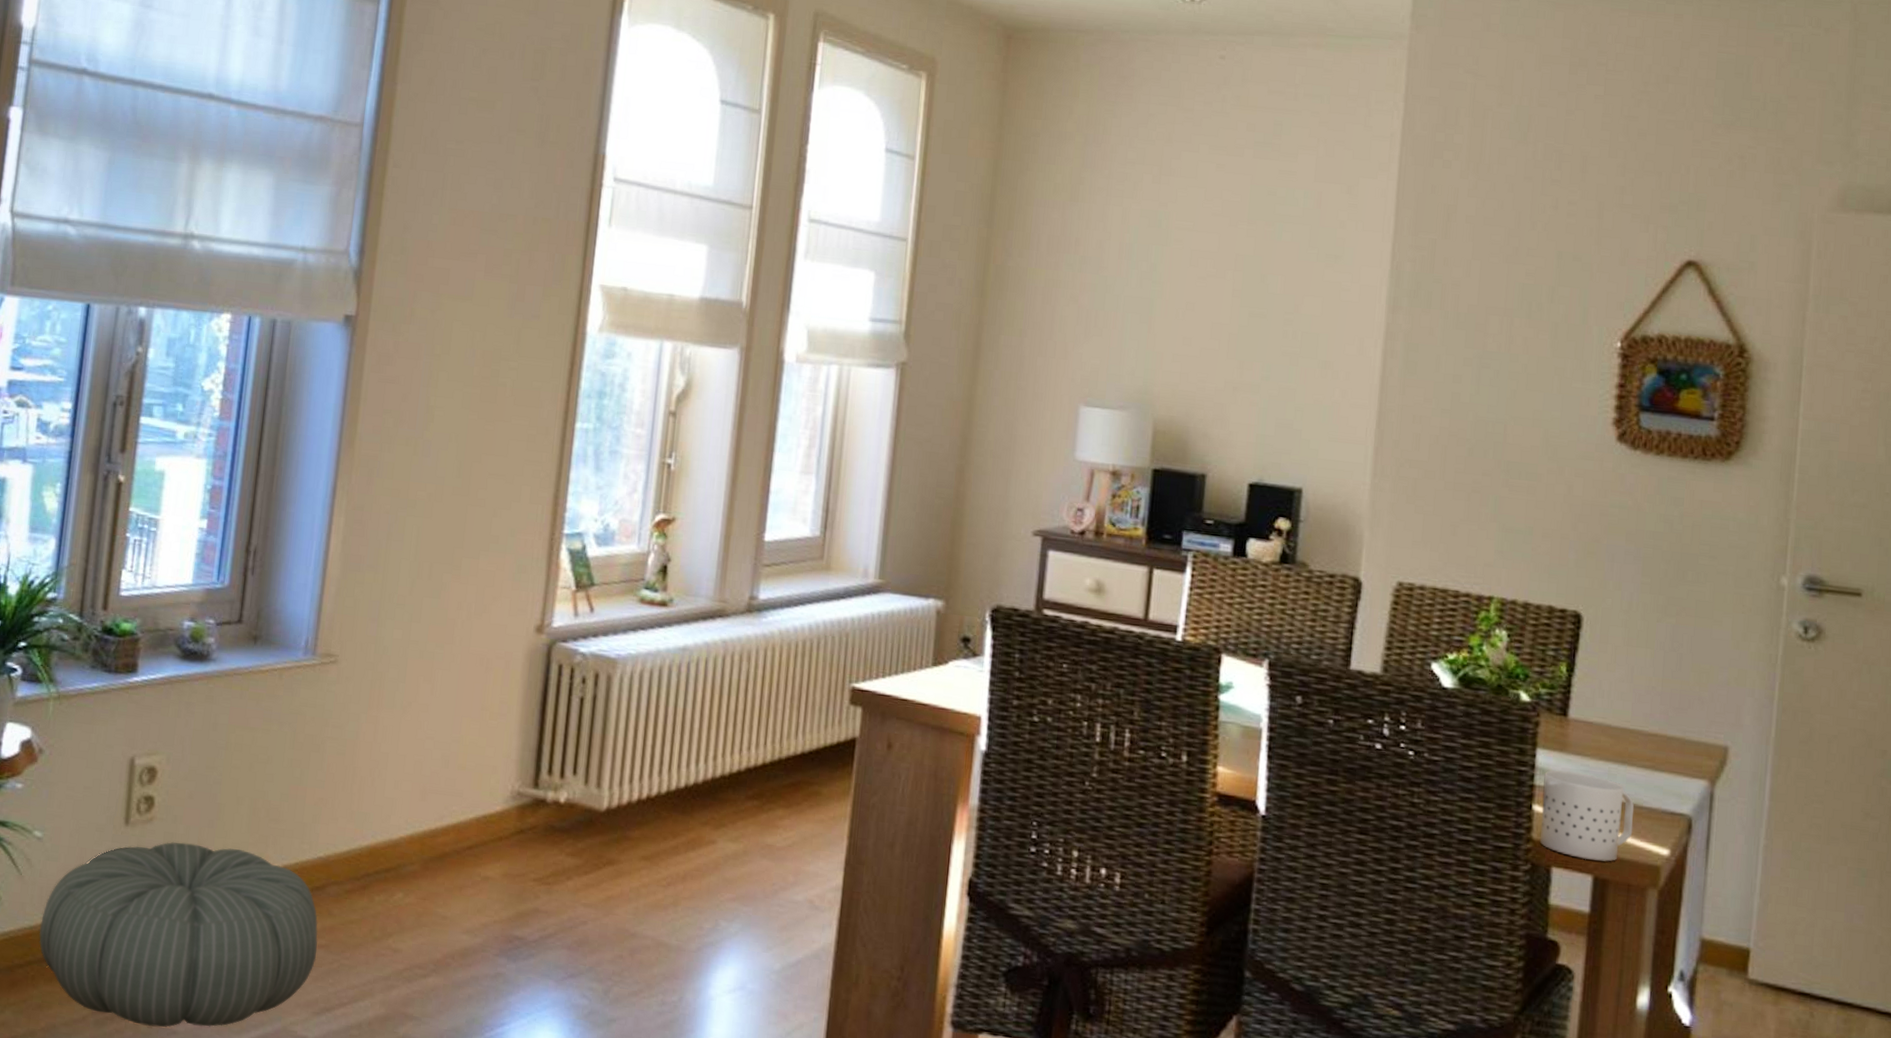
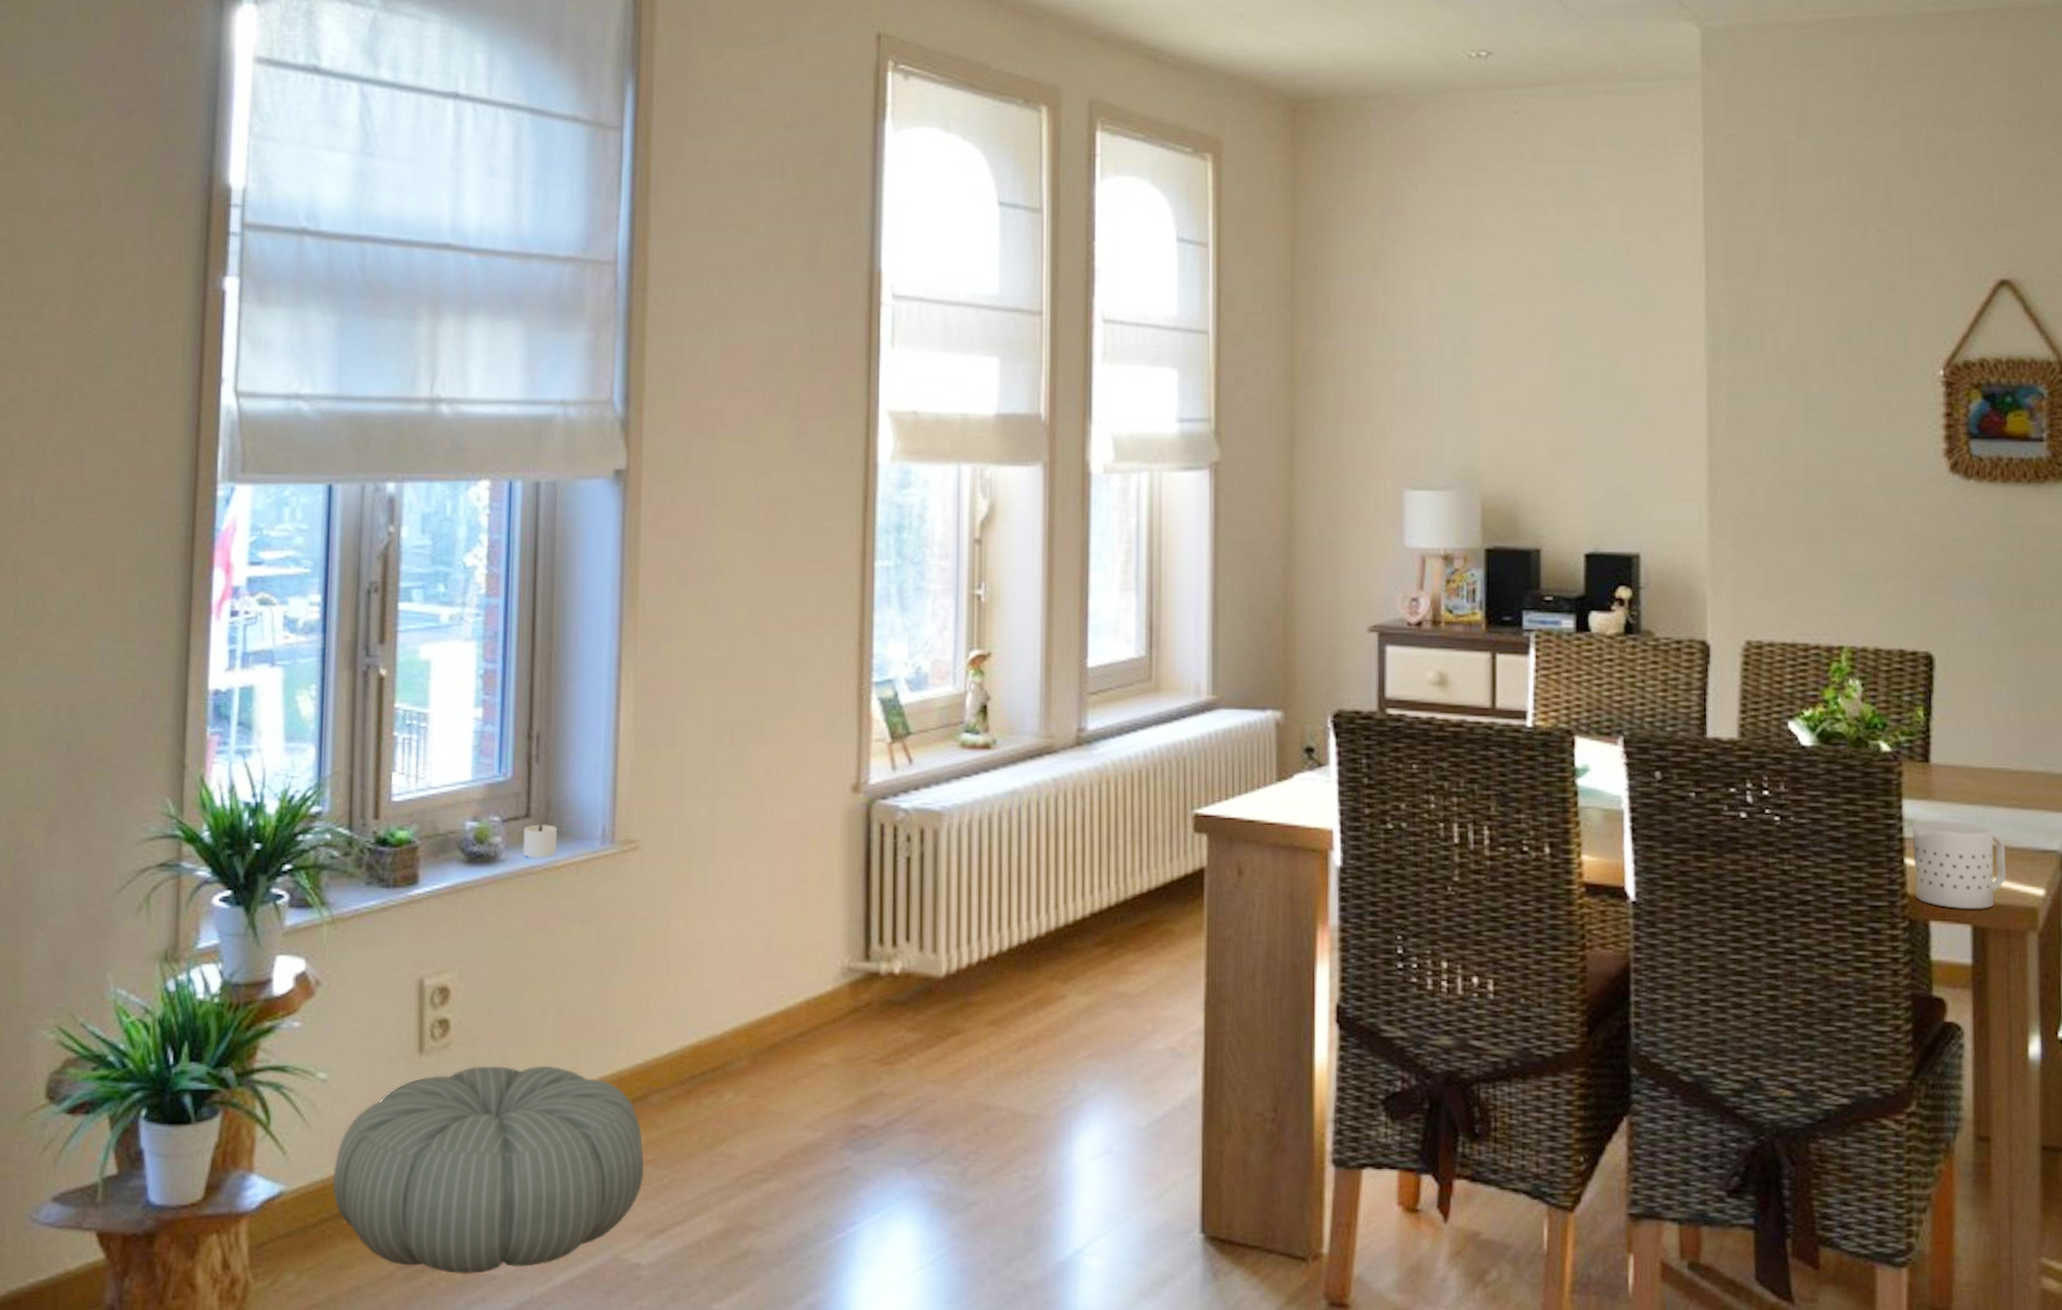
candle: none [232,630,266,662] -> present [523,824,558,858]

